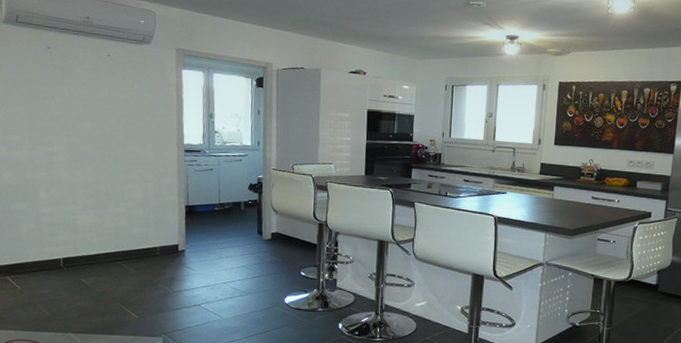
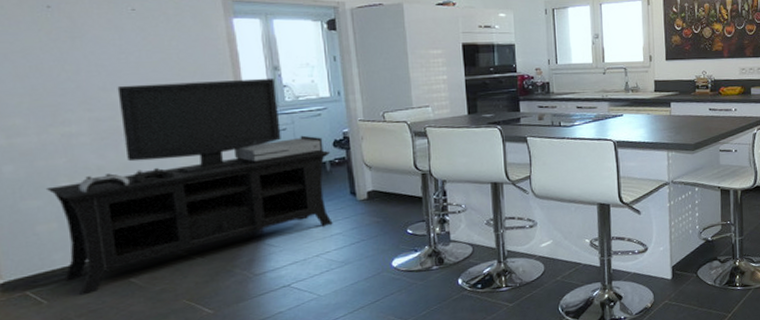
media console: none [29,117,245,287] -> present [45,77,333,296]

